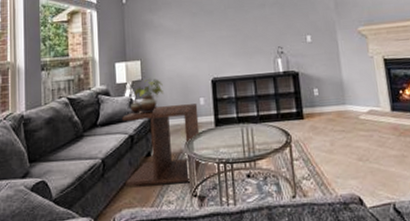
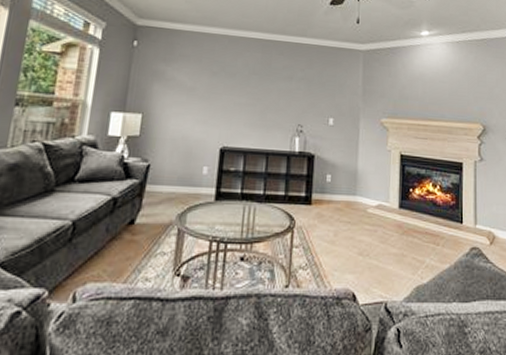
side table: present [122,104,202,187] -> none [97,169,200,258]
potted plant: present [130,78,163,115] -> none [119,135,164,175]

